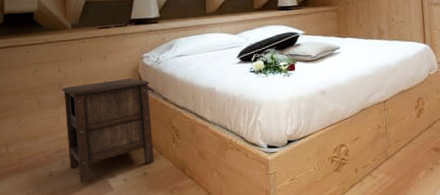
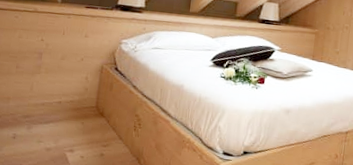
nightstand: present [61,78,154,183] -> none [33,57,123,152]

